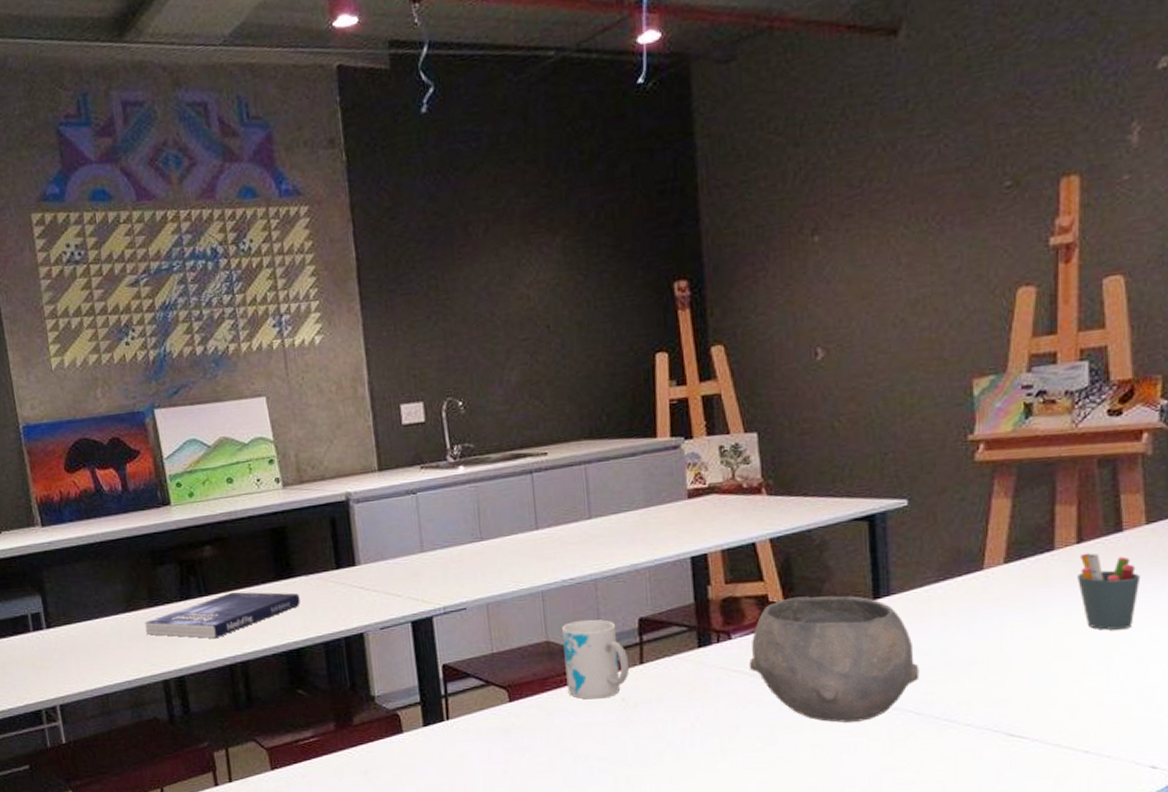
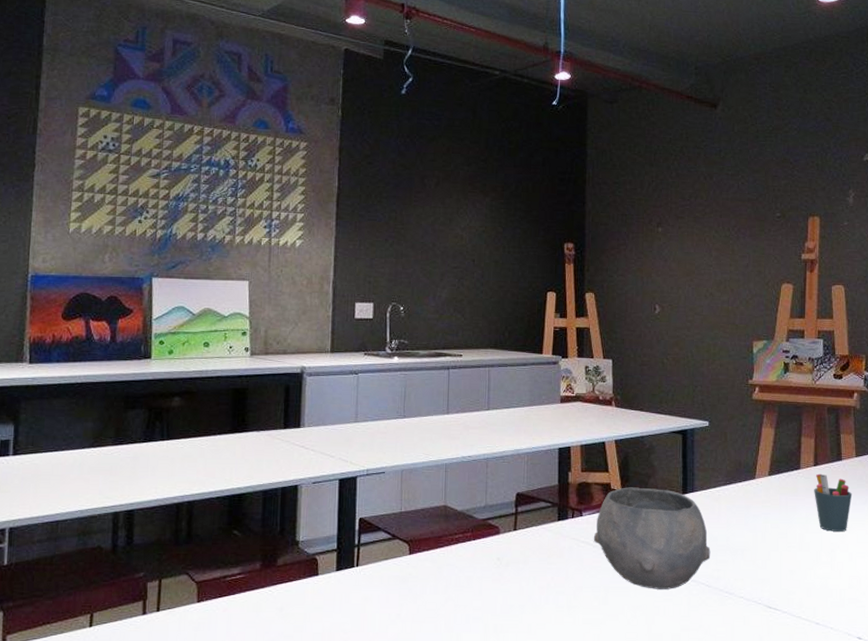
book: present [144,592,301,639] -> none [106,439,249,479]
mug: present [562,619,630,700] -> none [456,490,506,557]

